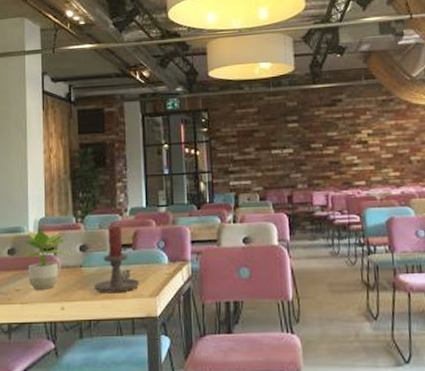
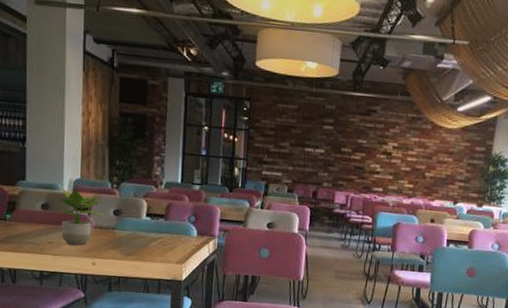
candle holder: present [93,225,140,294] -> none [124,195,169,257]

